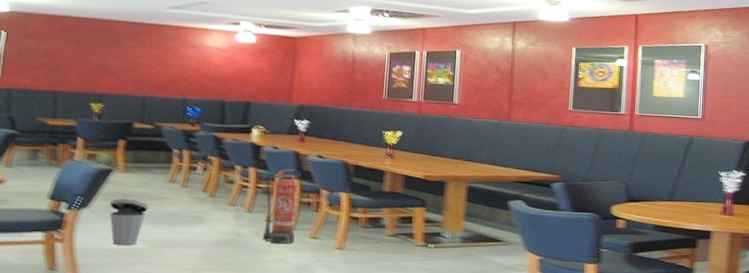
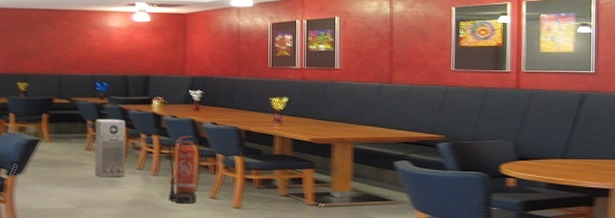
trash can: present [110,198,149,245] -> none [40,164,71,205]
air purifier: none [177,147,219,213] -> present [95,119,126,177]

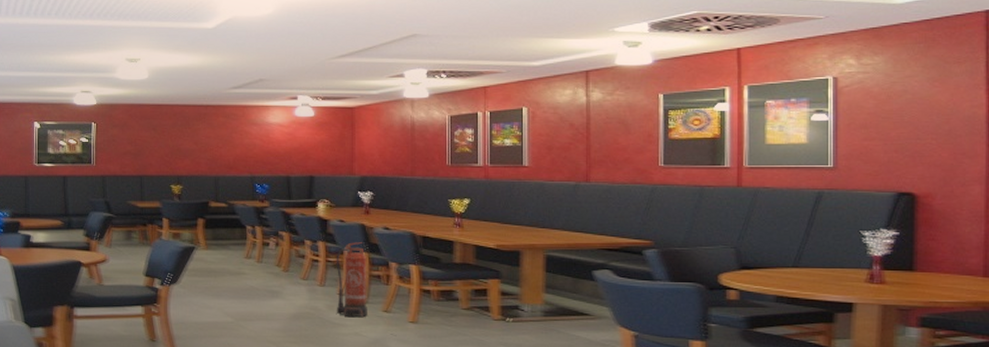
air purifier: present [95,119,126,177] -> none [255,224,288,288]

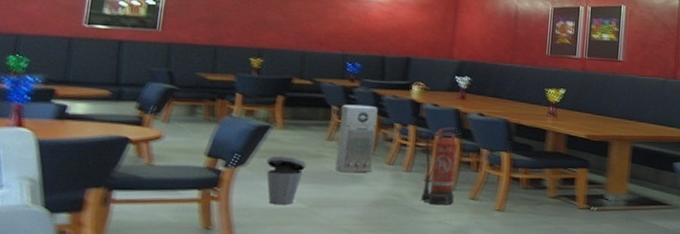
trash can: none [196,274,230,318] -> present [267,156,306,205]
air purifier: none [255,224,288,288] -> present [335,104,378,172]

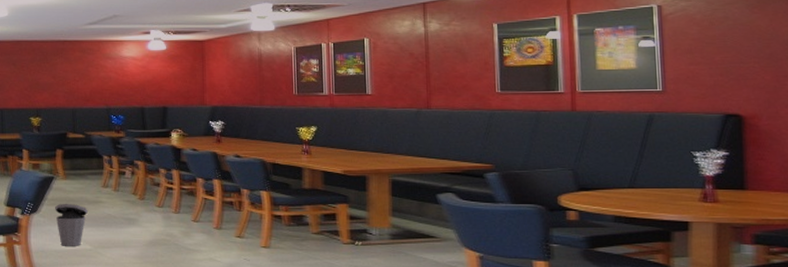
air purifier: present [335,104,378,172] -> none [112,153,144,215]
fire extinguisher: present [420,127,459,205] -> none [189,170,221,244]

